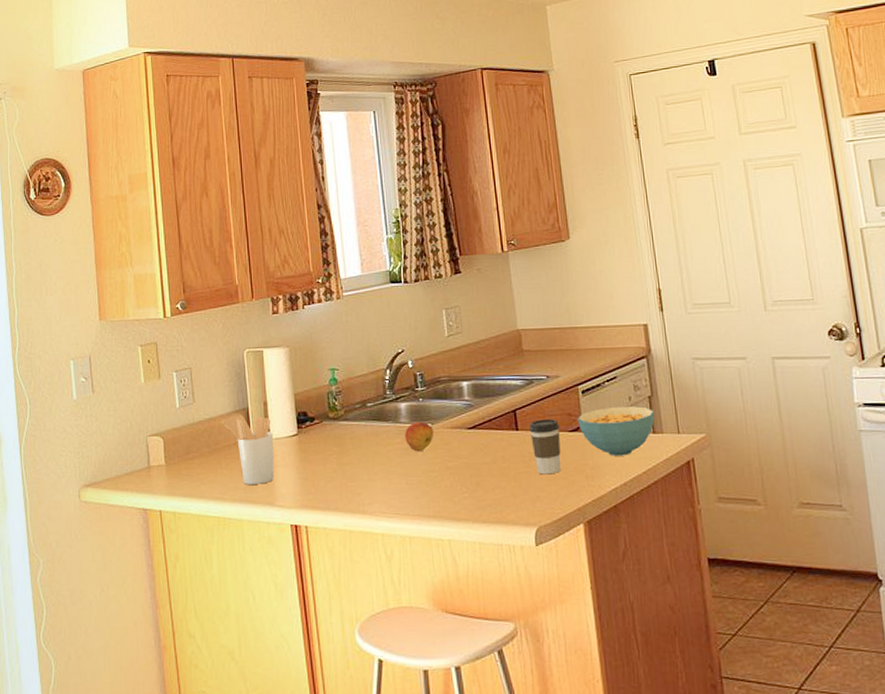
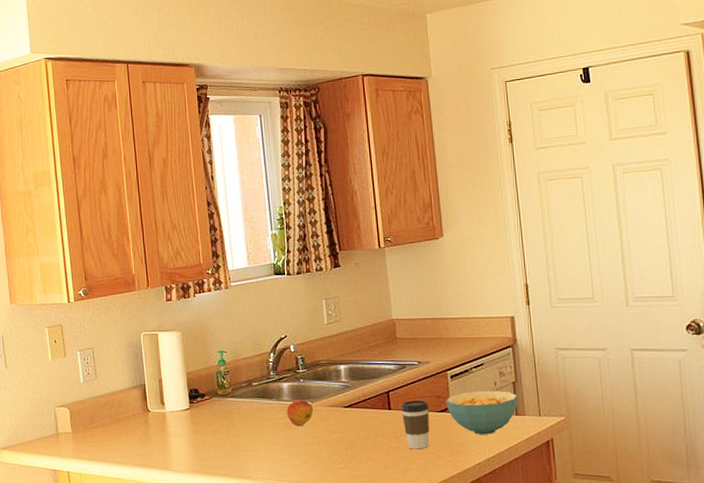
utensil holder: present [222,415,274,485] -> none [121,390,169,451]

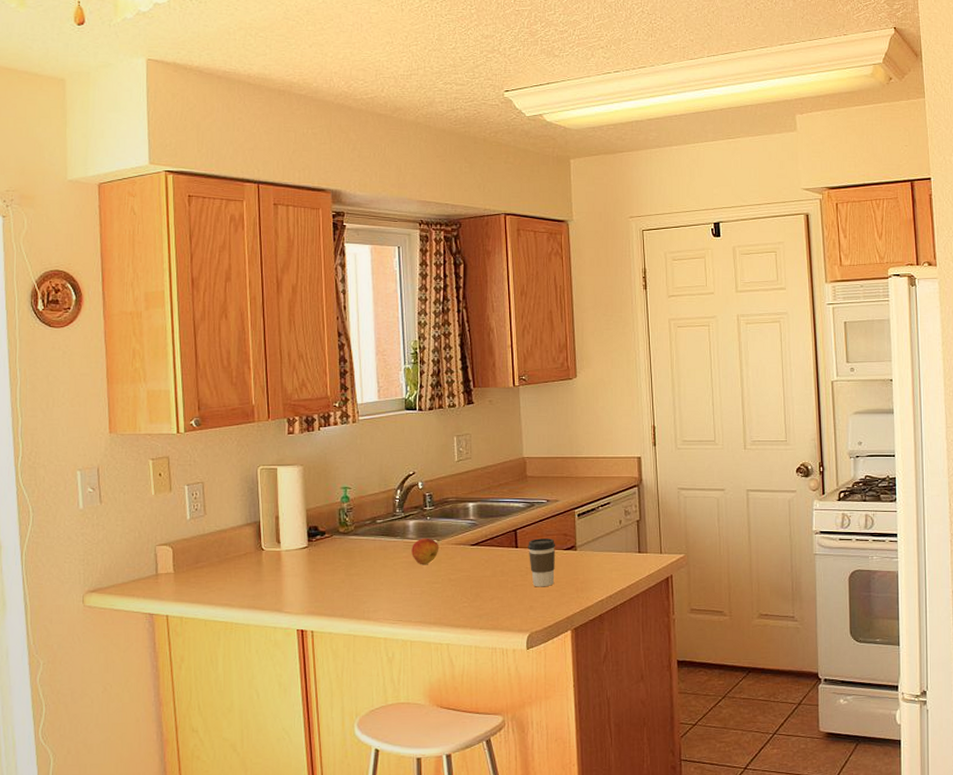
cereal bowl: present [446,391,518,435] -> none [573,529,641,572]

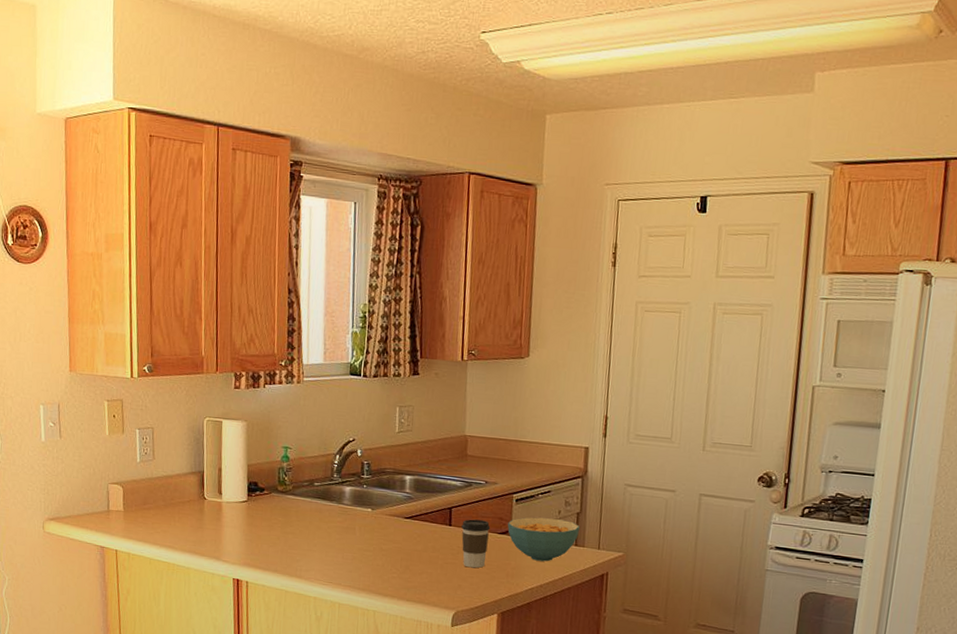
fruit: present [411,538,439,565] -> none [346,505,374,532]
cereal bowl: none [573,529,641,572] -> present [507,517,580,562]

